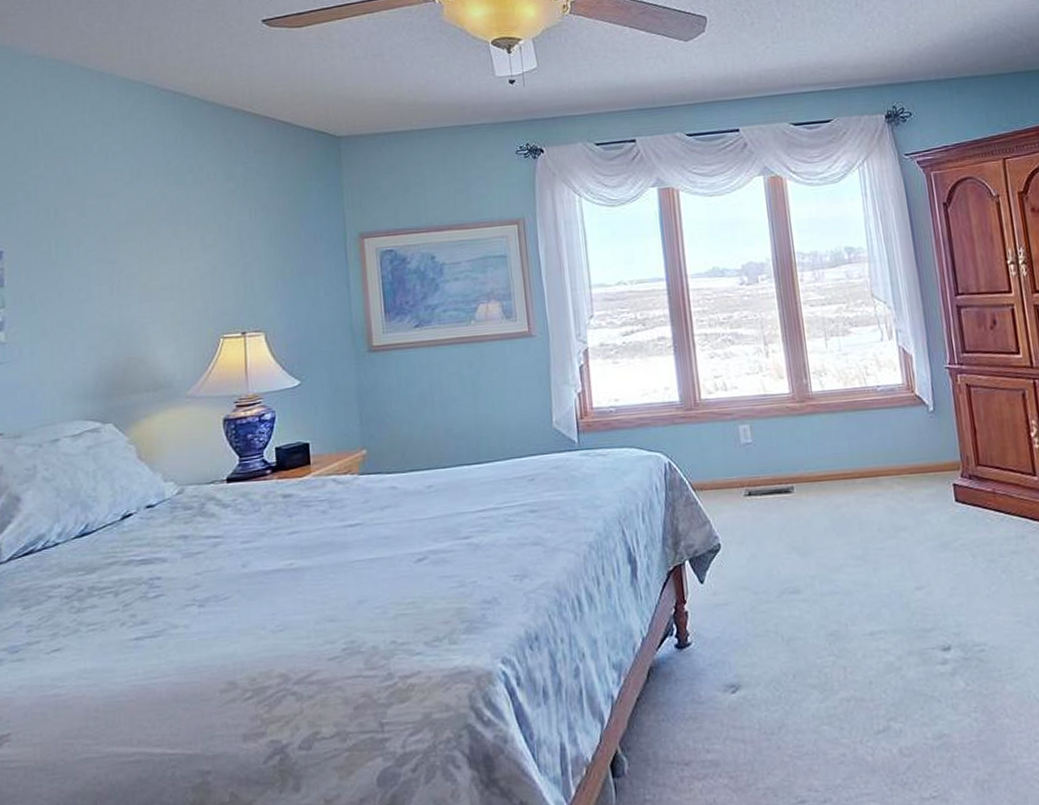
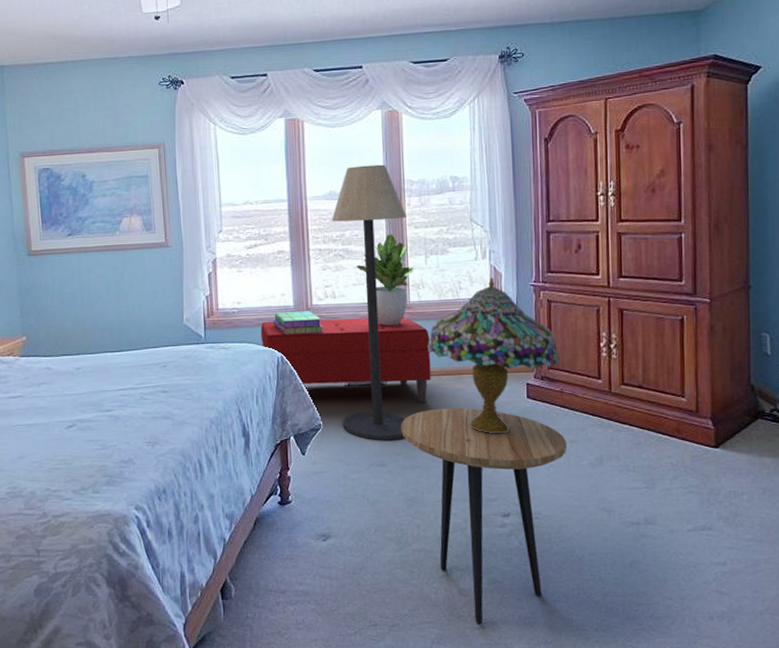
bench: none [642,410,844,513] -> present [260,317,431,403]
stack of books: none [657,407,716,436] -> present [273,311,324,335]
floor lamp: none [716,236,820,561] -> present [331,164,407,440]
potted plant: none [748,313,816,422] -> present [356,233,416,326]
side table: none [813,516,1008,794] -> present [401,407,568,625]
table lamp: none [836,359,987,547] -> present [427,276,559,434]

